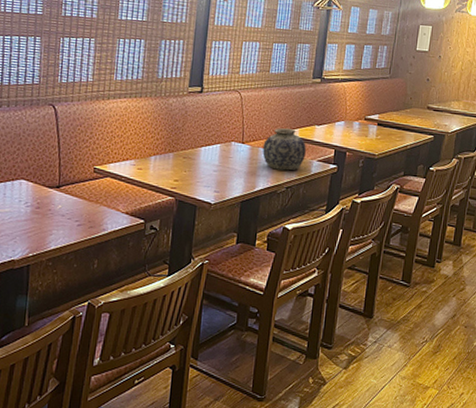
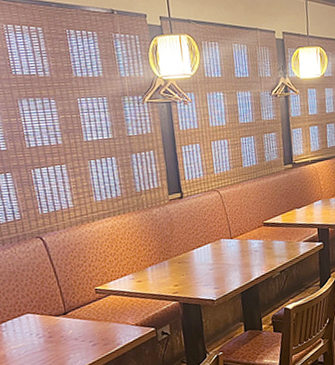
vase: present [262,128,306,171] -> none [250,216,292,257]

